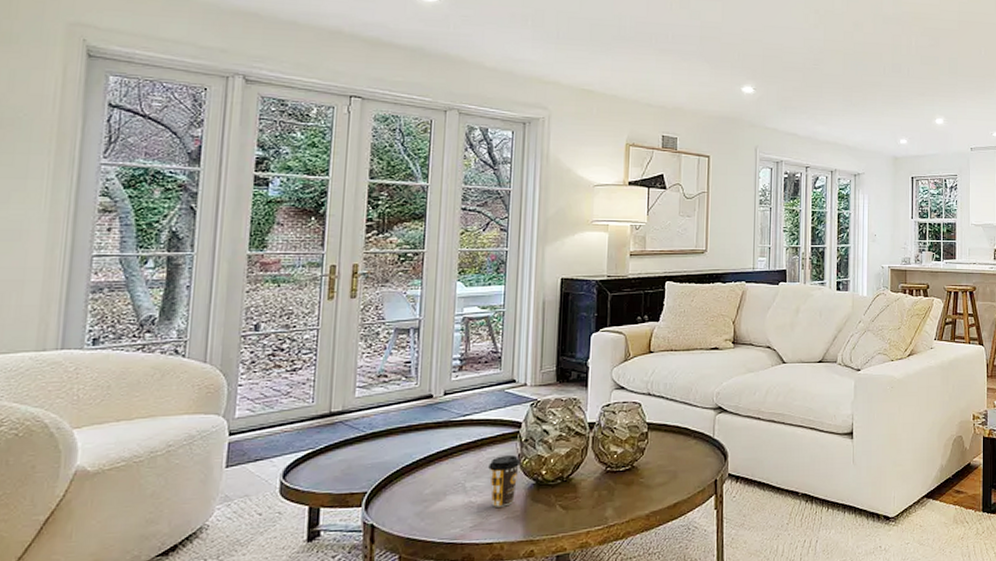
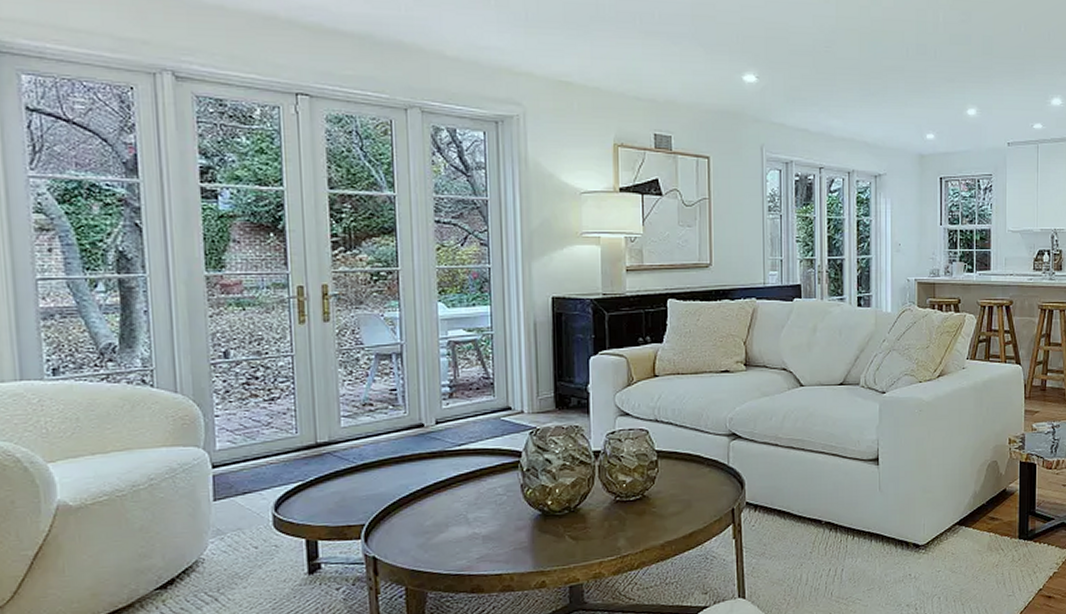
coffee cup: present [488,454,521,507] -> none [490,485,524,539]

